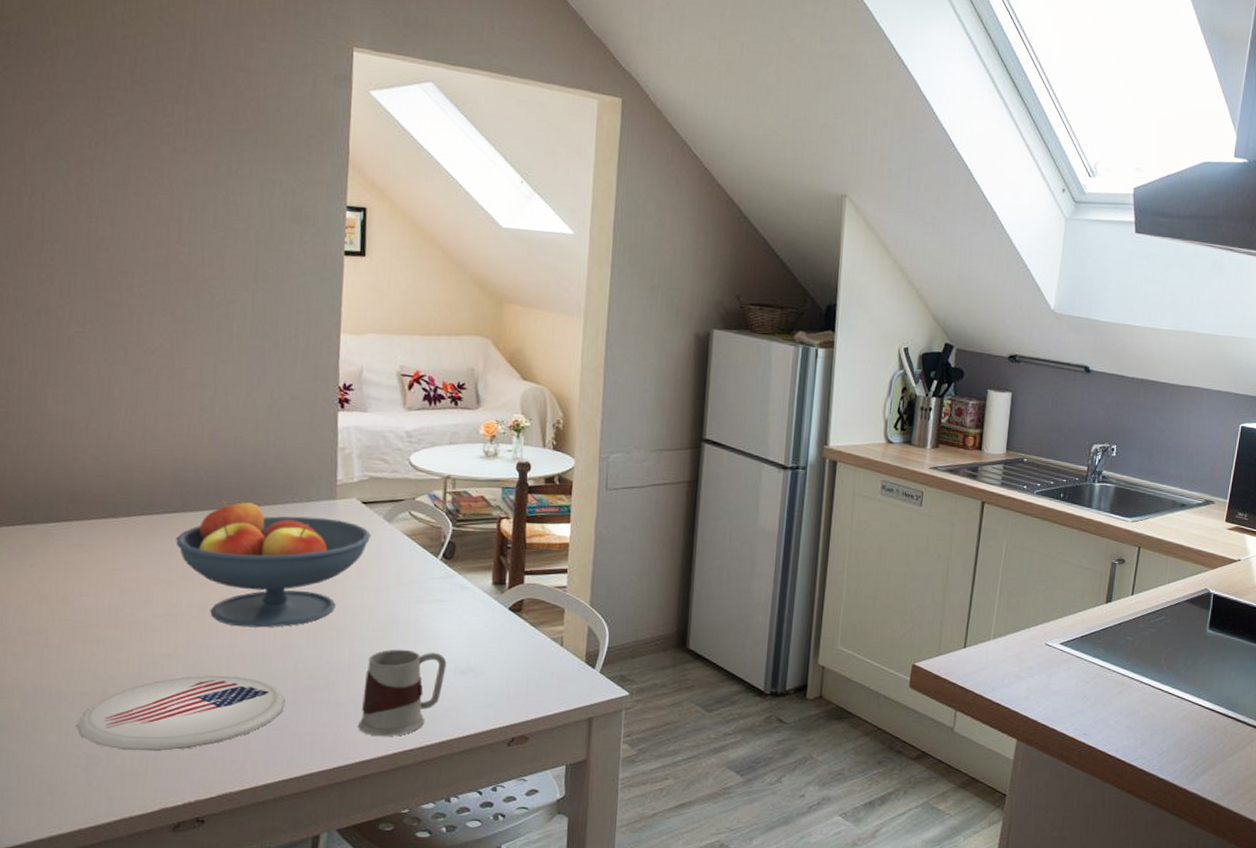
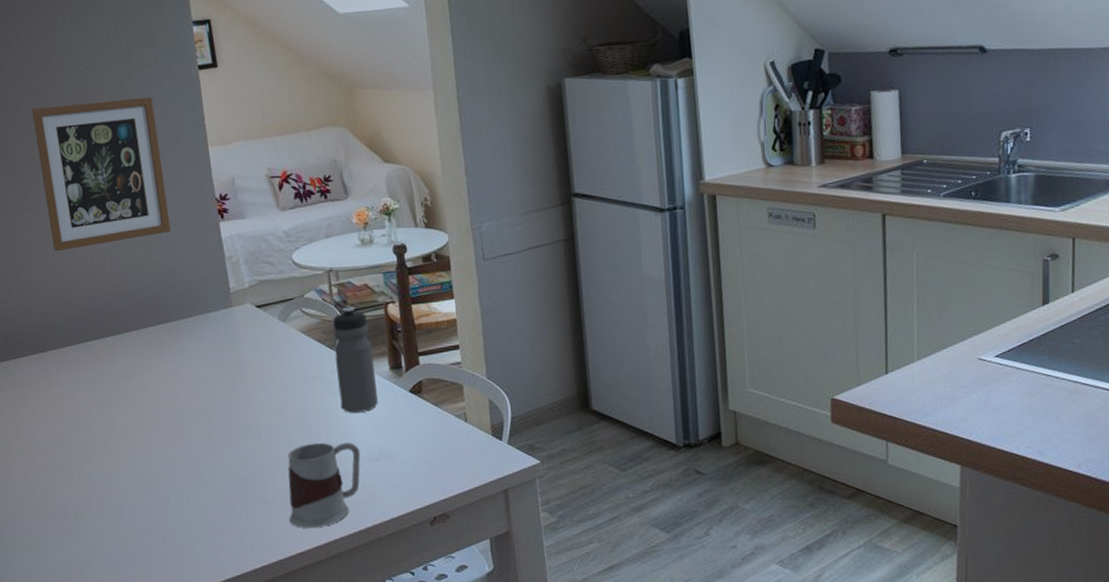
plate: present [76,675,286,752] -> none [47,485,221,564]
picture frame: none [146,262,289,415] -> present [31,96,171,252]
fruit bowl: present [176,500,372,628] -> none [99,321,270,439]
water bottle: none [434,516,478,624] -> present [333,306,379,413]

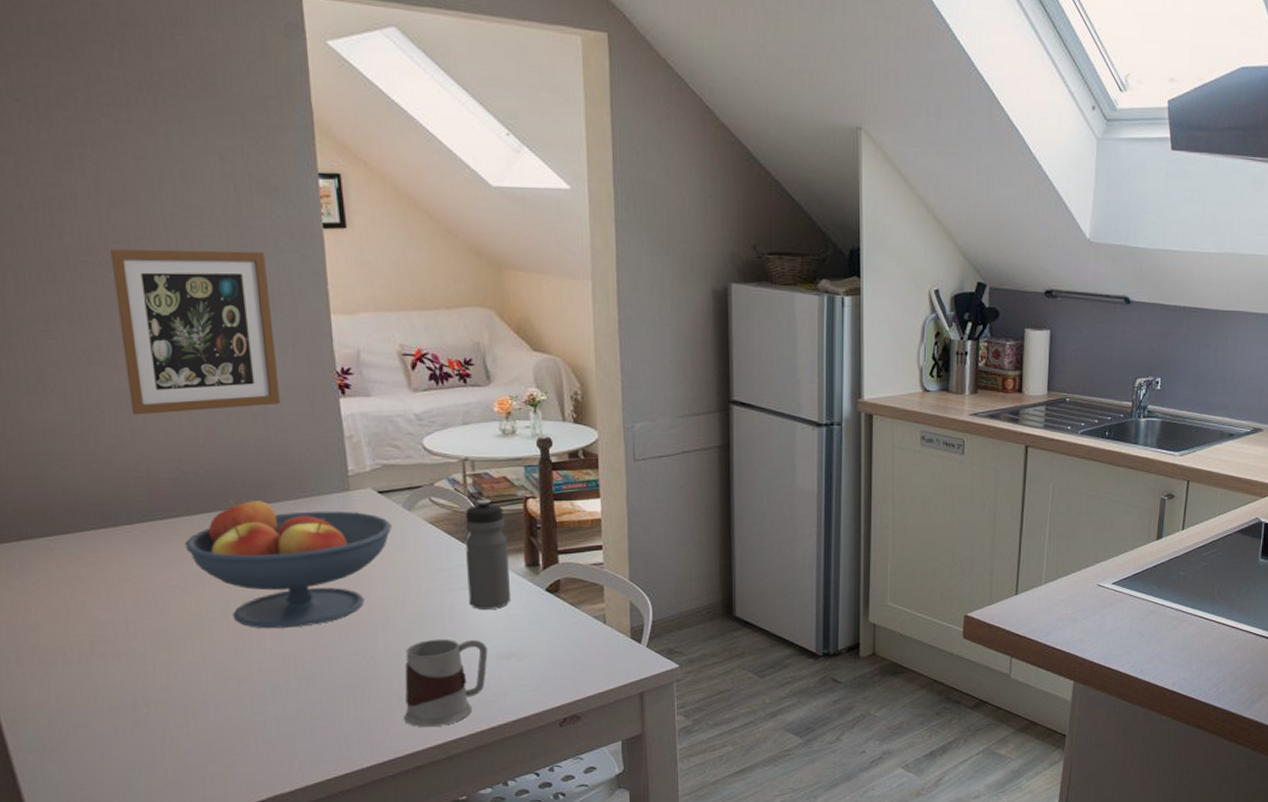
fruit bowl: none [99,321,270,439] -> present [185,500,393,629]

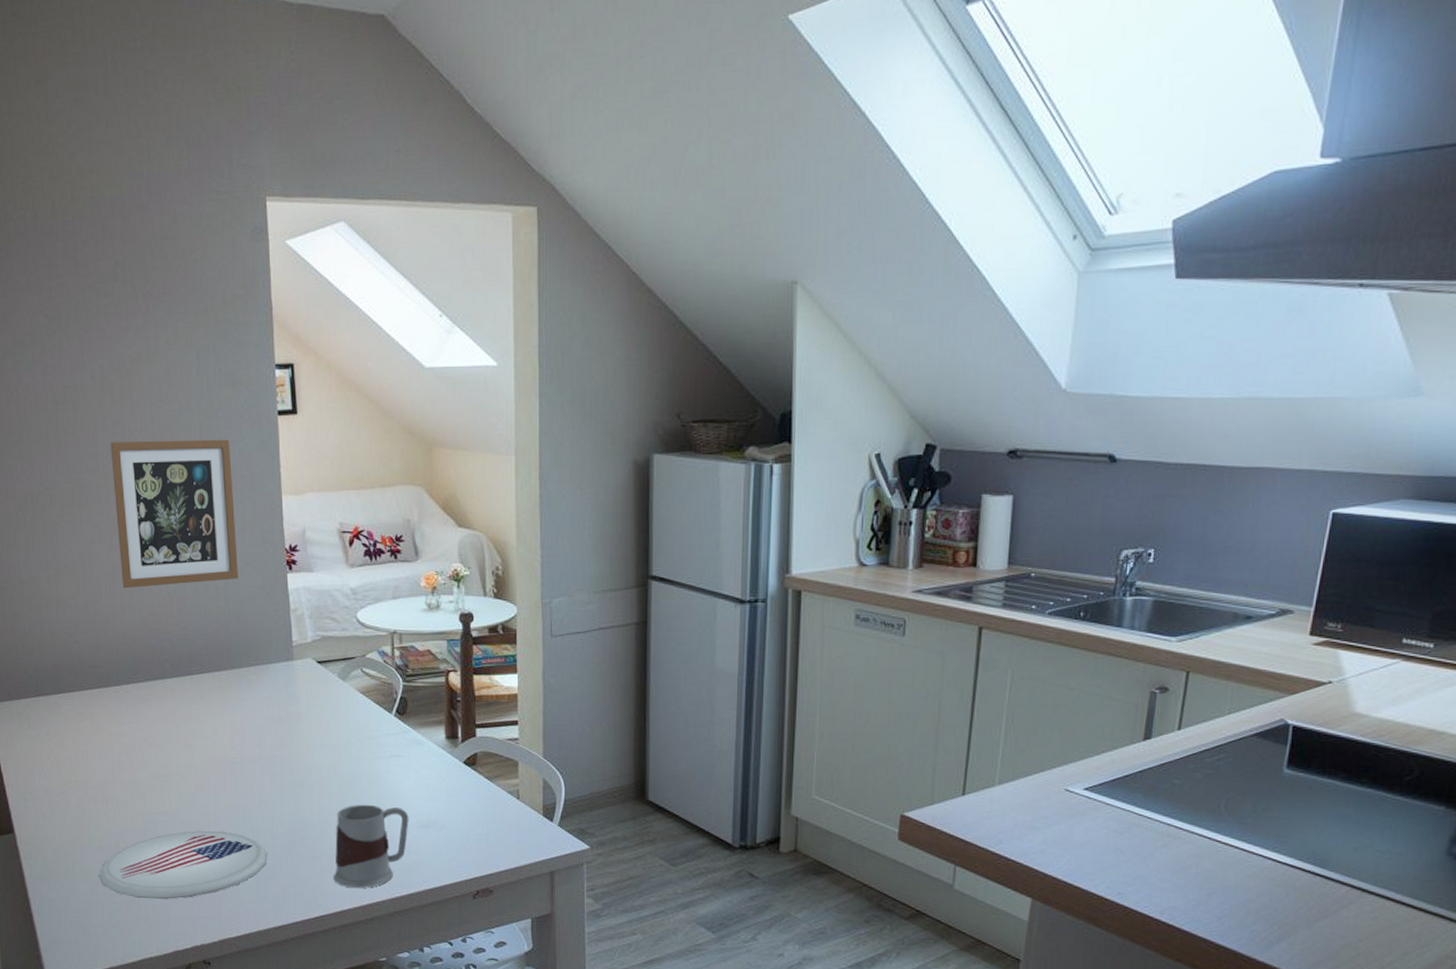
plate: none [110,678,325,762] -> present [98,830,268,900]
fruit bowl: present [185,500,393,629] -> none [159,666,329,786]
water bottle: present [464,499,511,609] -> none [391,671,432,779]

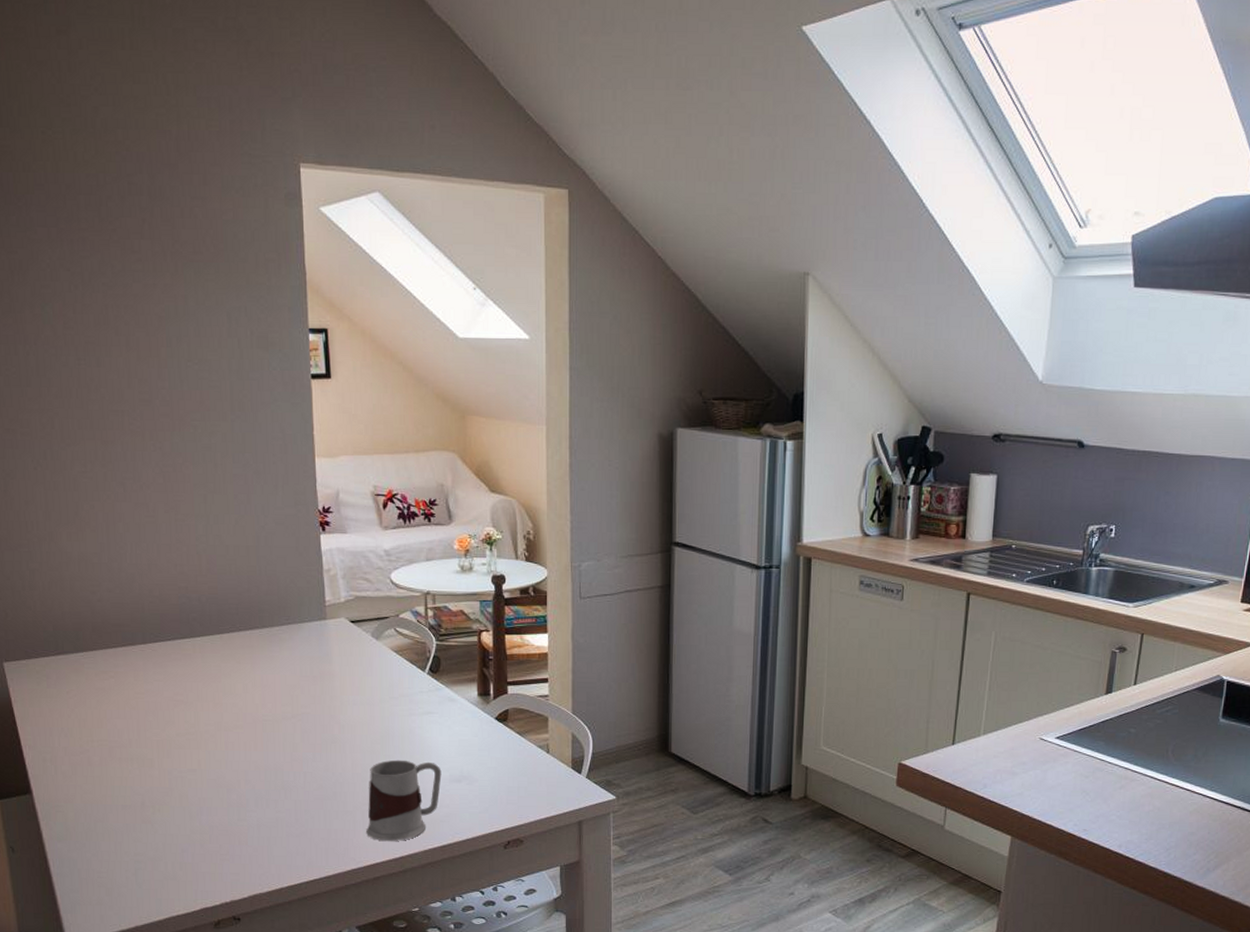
plate: present [98,830,268,900] -> none [122,787,300,858]
picture frame: present [110,439,239,589] -> none [136,399,270,547]

